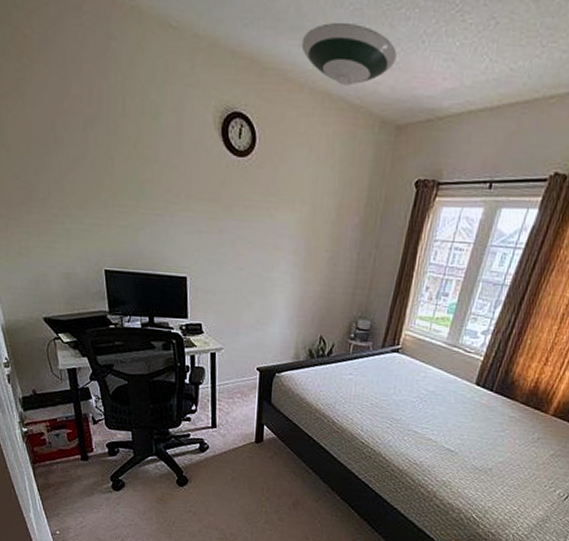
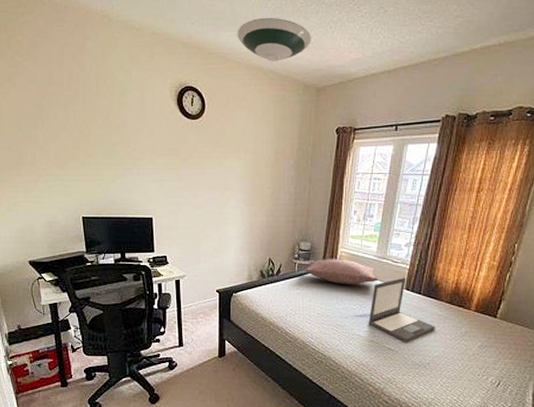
pillow: none [360,341,446,375] -> present [304,259,378,285]
laptop: none [427,370,504,444] -> present [368,277,435,342]

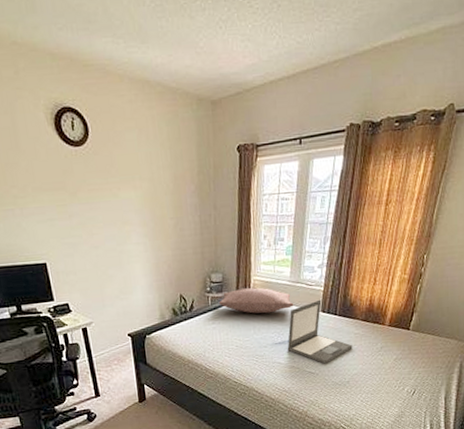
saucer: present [237,17,311,62] -> none [114,17,200,72]

